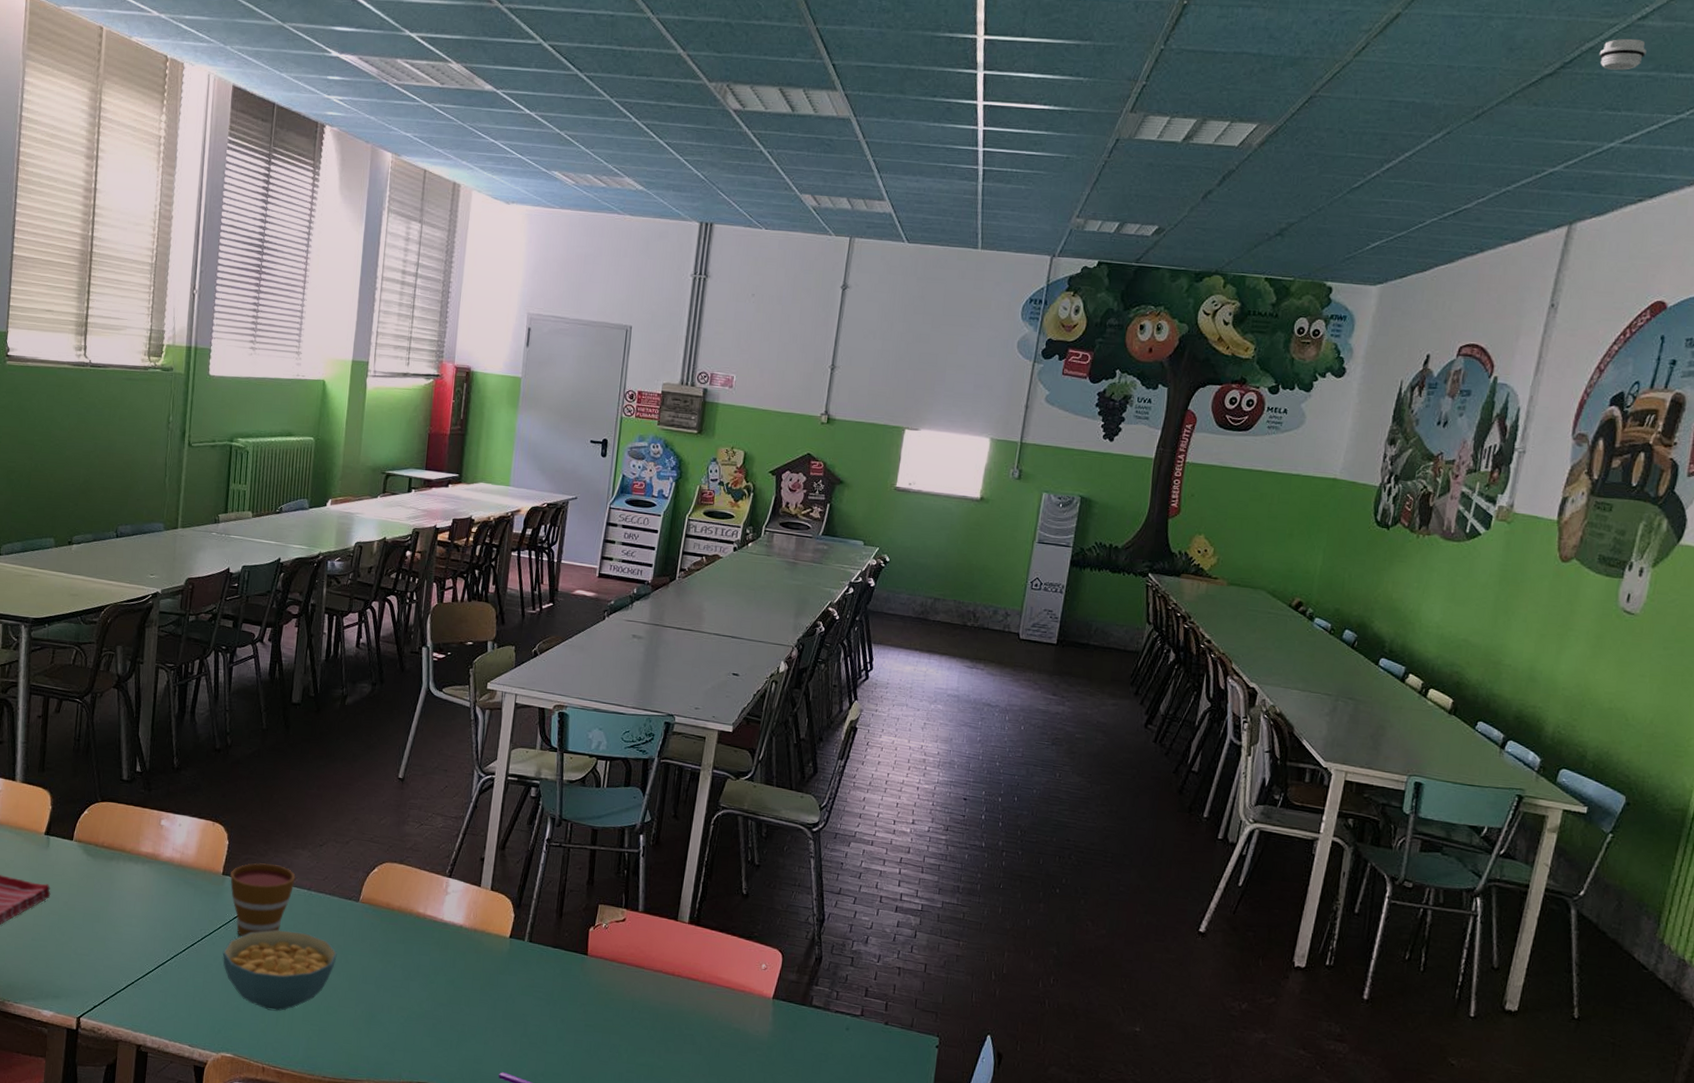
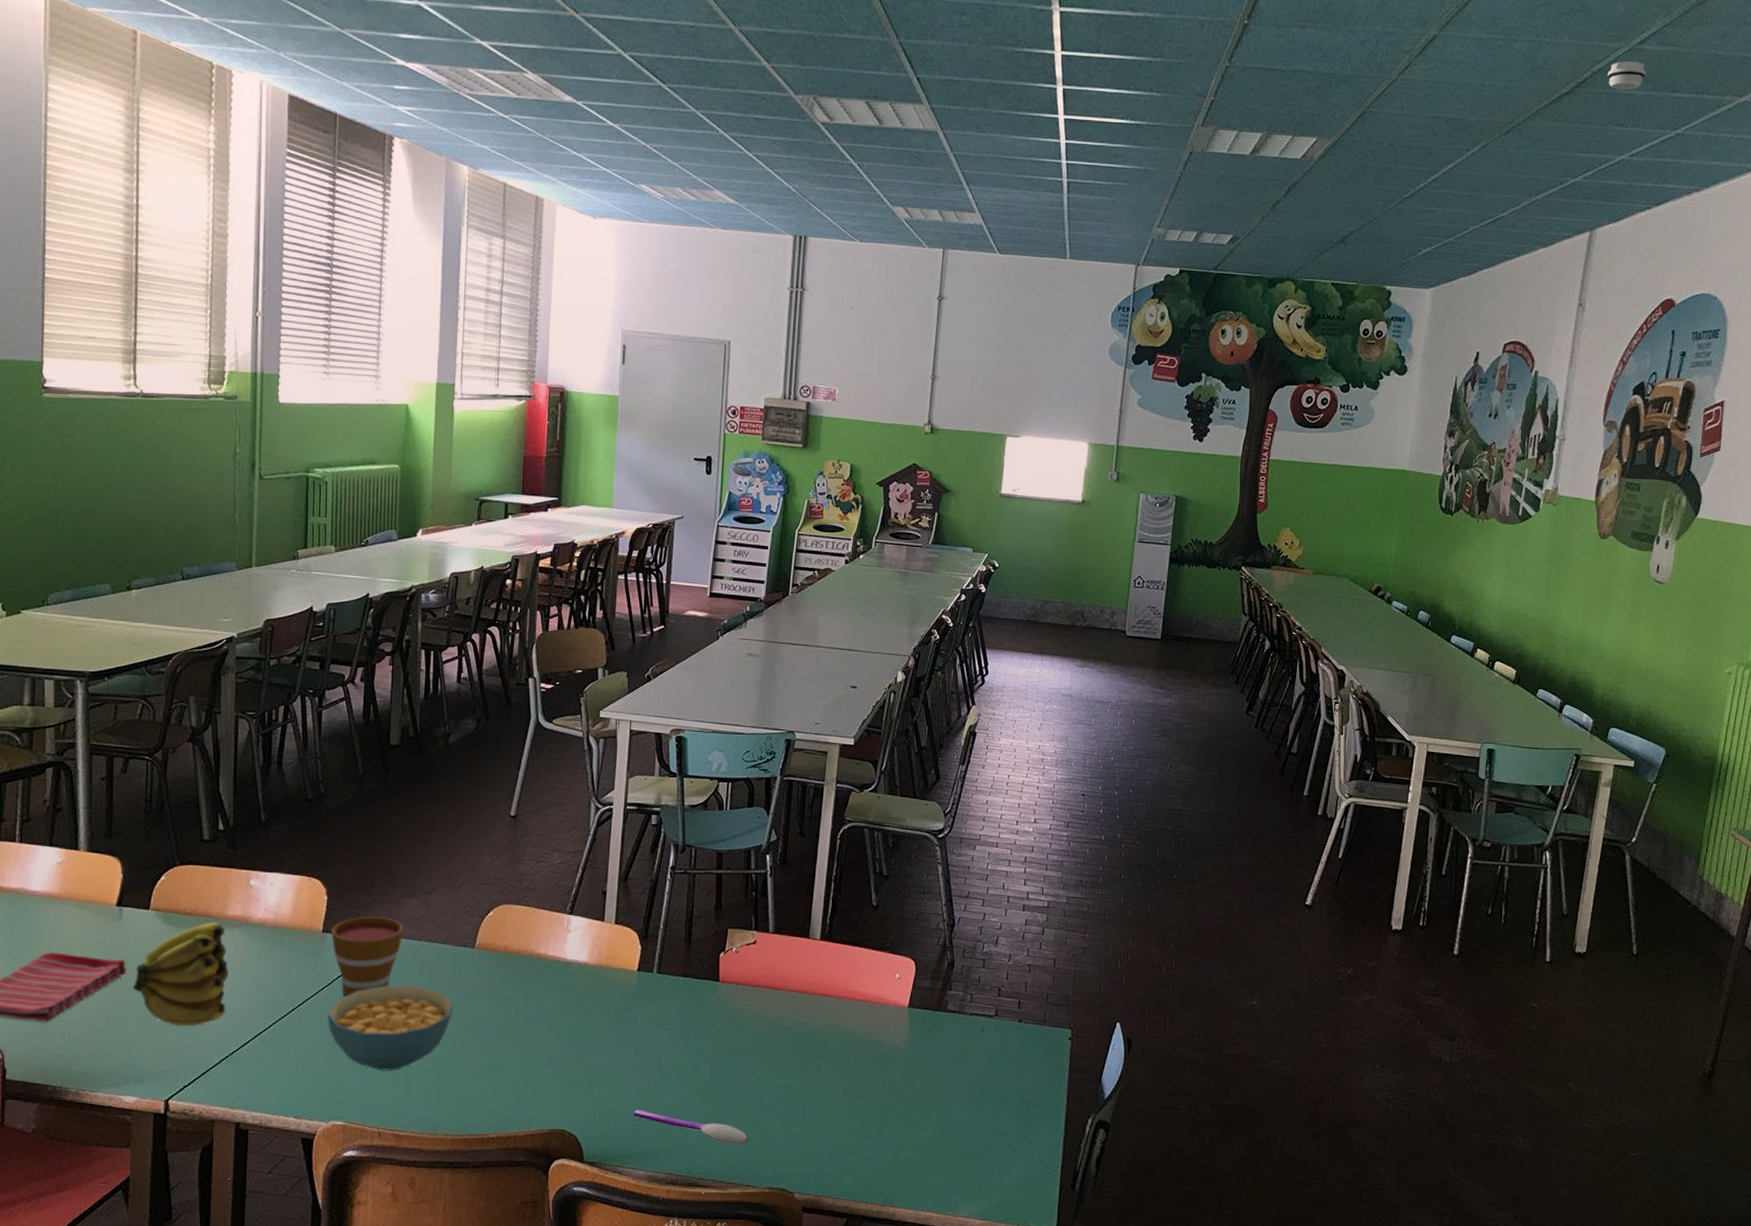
banana: none [54,856,138,952] -> present [132,922,229,1026]

